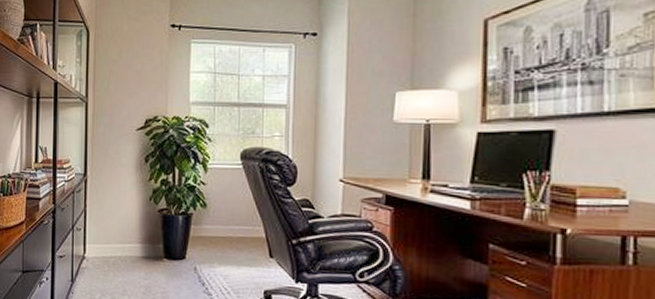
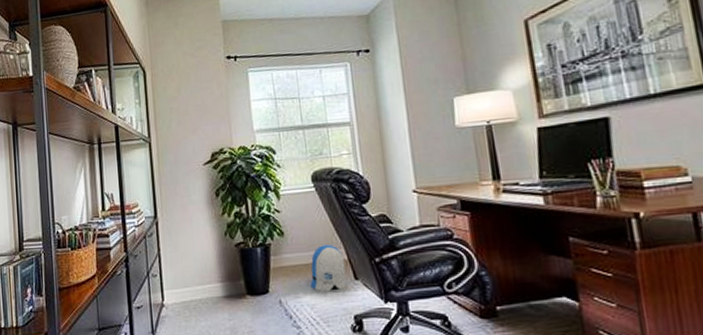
sun visor: none [226,221,262,265] -> present [310,244,347,292]

